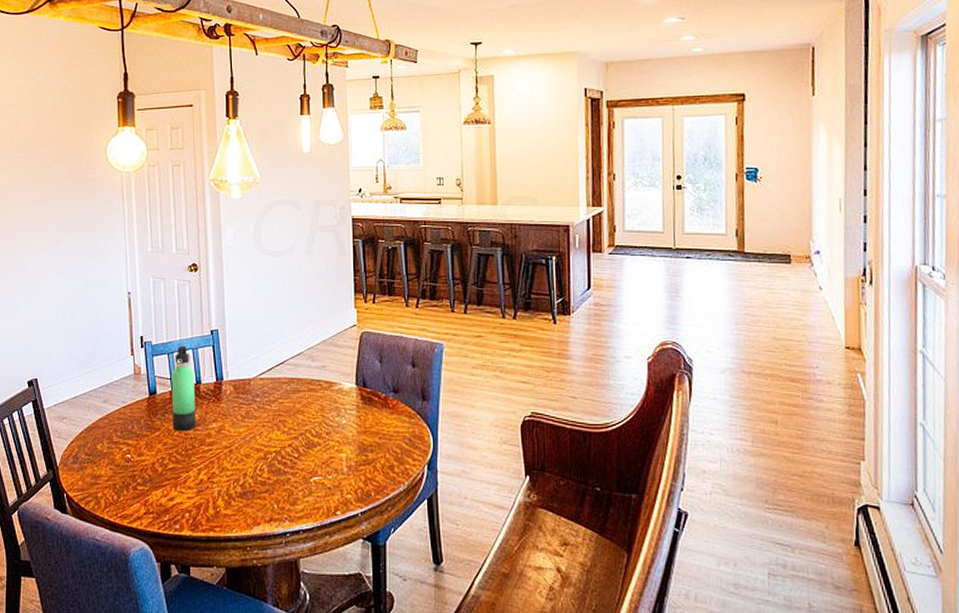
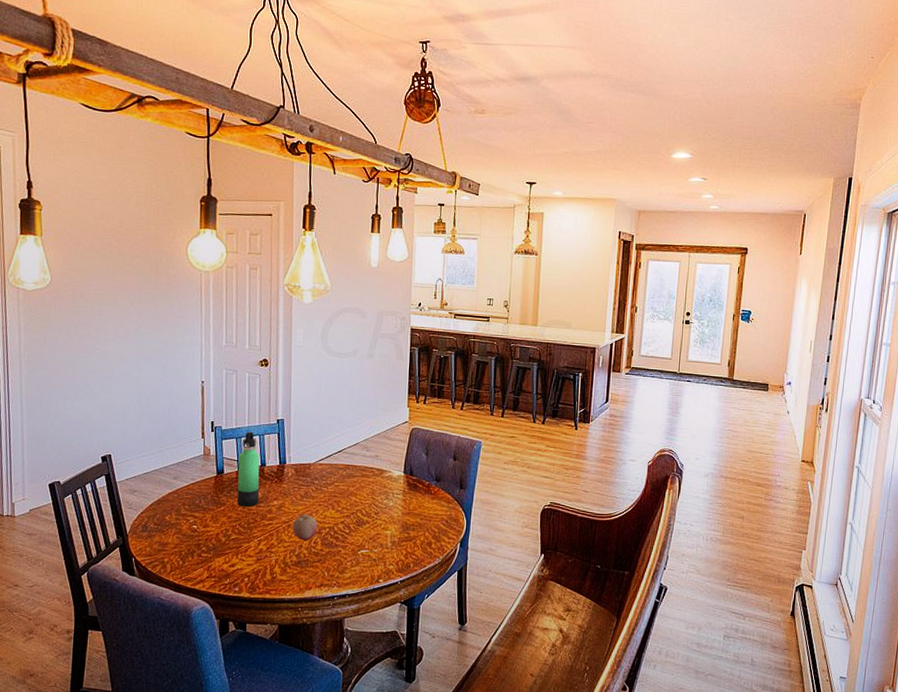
fruit: none [234,437,263,468] -> present [292,514,318,541]

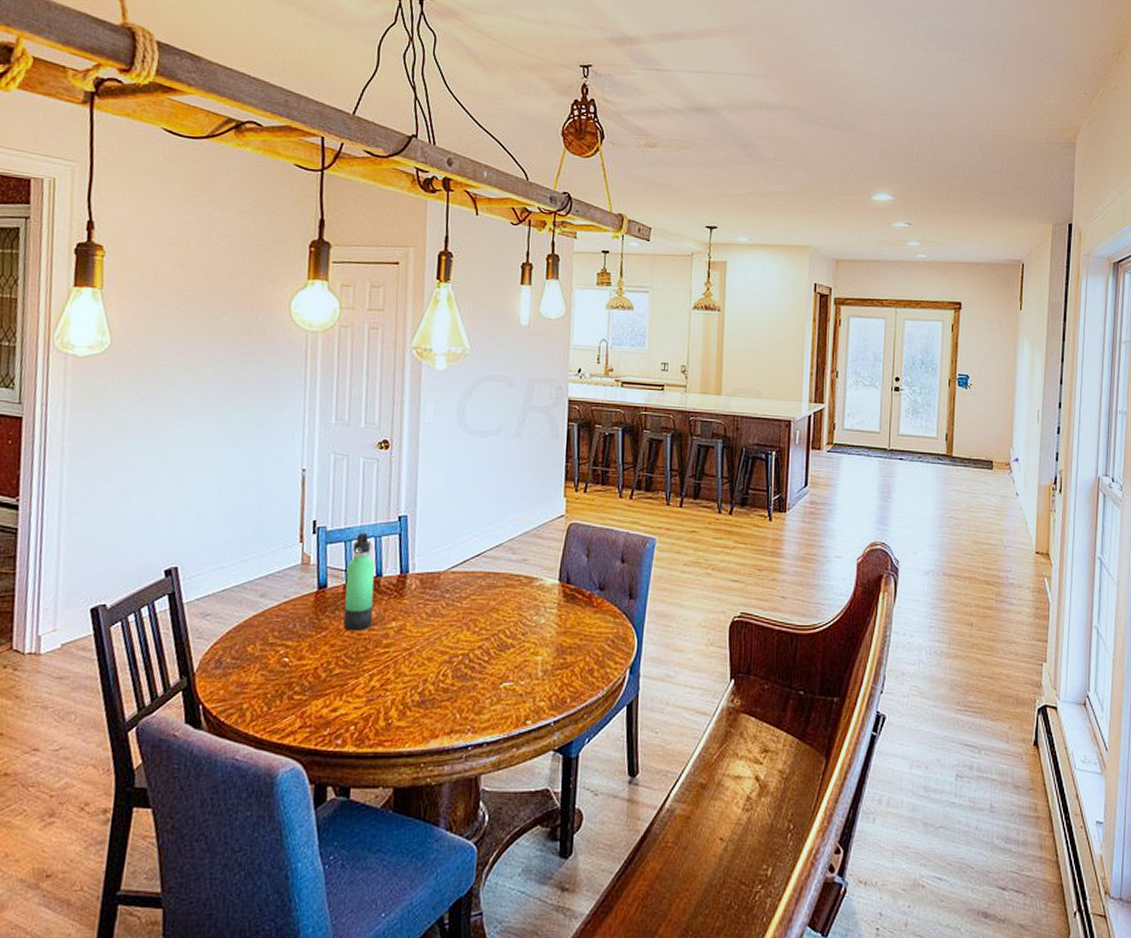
fruit: present [292,514,318,541] -> none [414,637,449,673]

